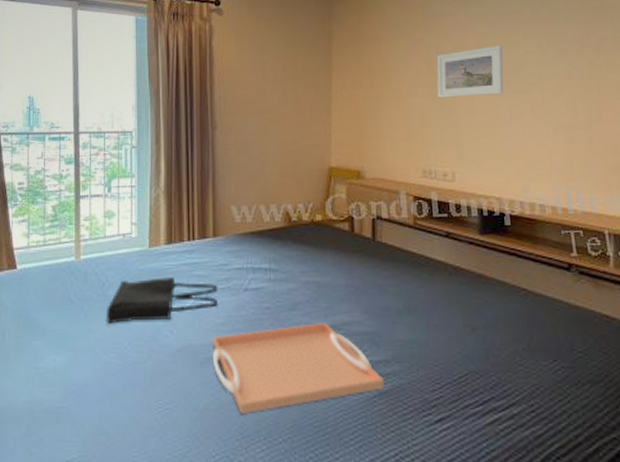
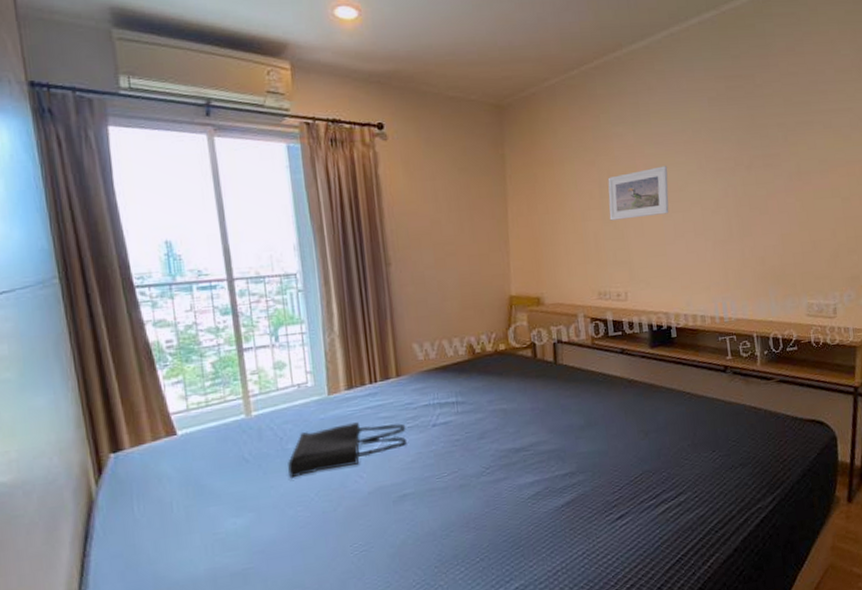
serving tray: present [212,323,385,415] -> none [404,446,571,544]

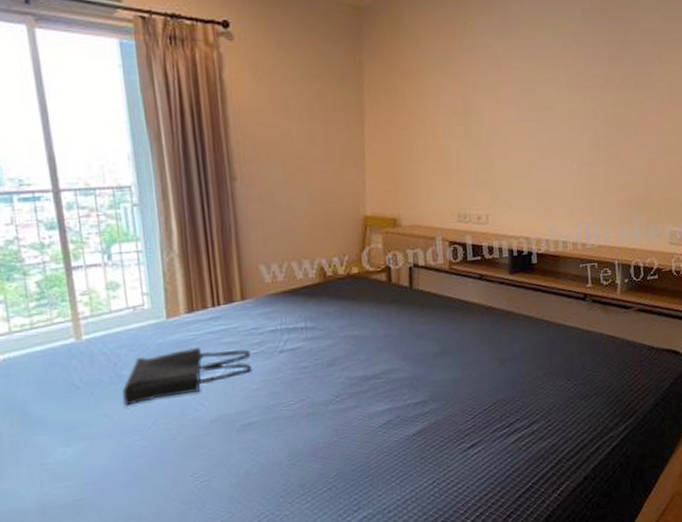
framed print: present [607,166,669,221] -> none [472,81,536,138]

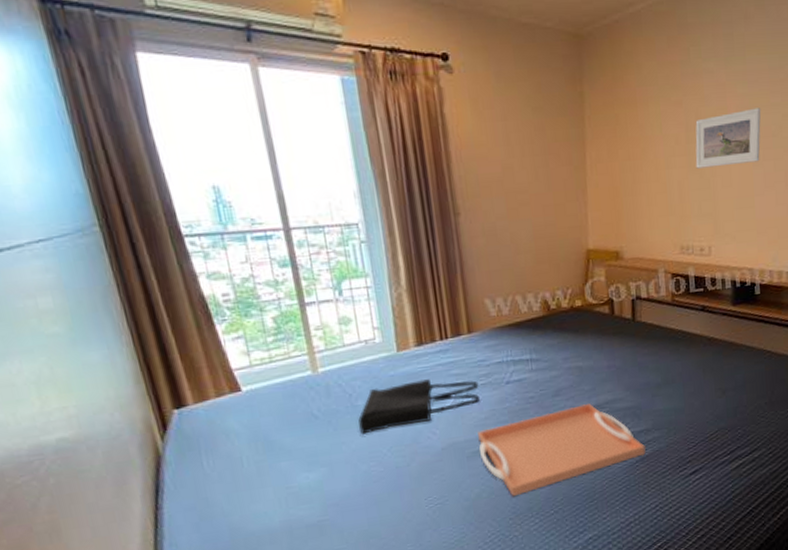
serving tray: none [249,374,423,473] -> present [478,404,646,497]
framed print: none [472,81,536,138] -> present [695,108,761,169]

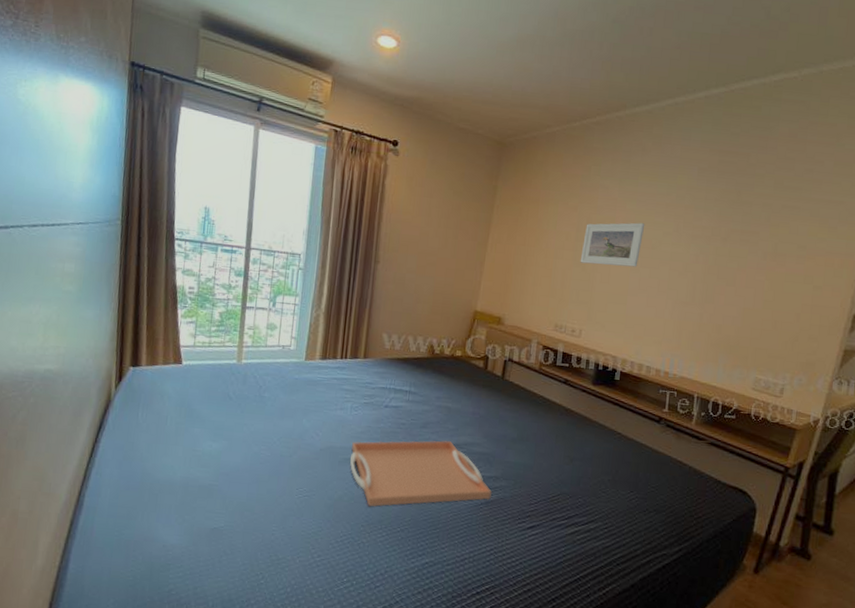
tote bag: present [358,379,479,435] -> none [260,385,363,423]

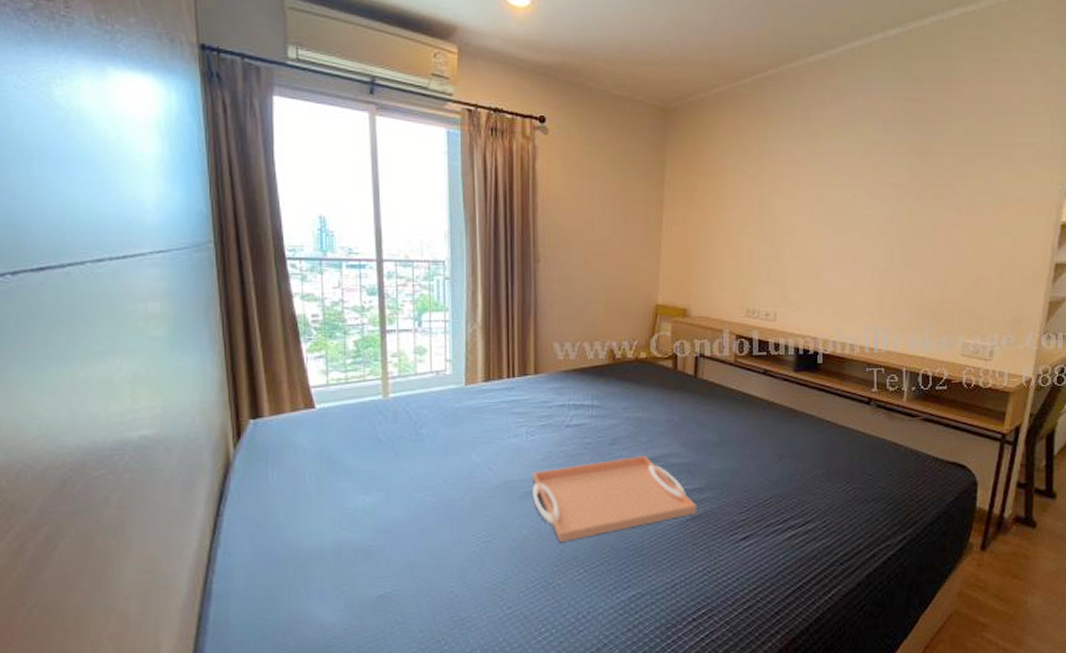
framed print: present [580,222,645,267] -> none [766,186,833,238]

